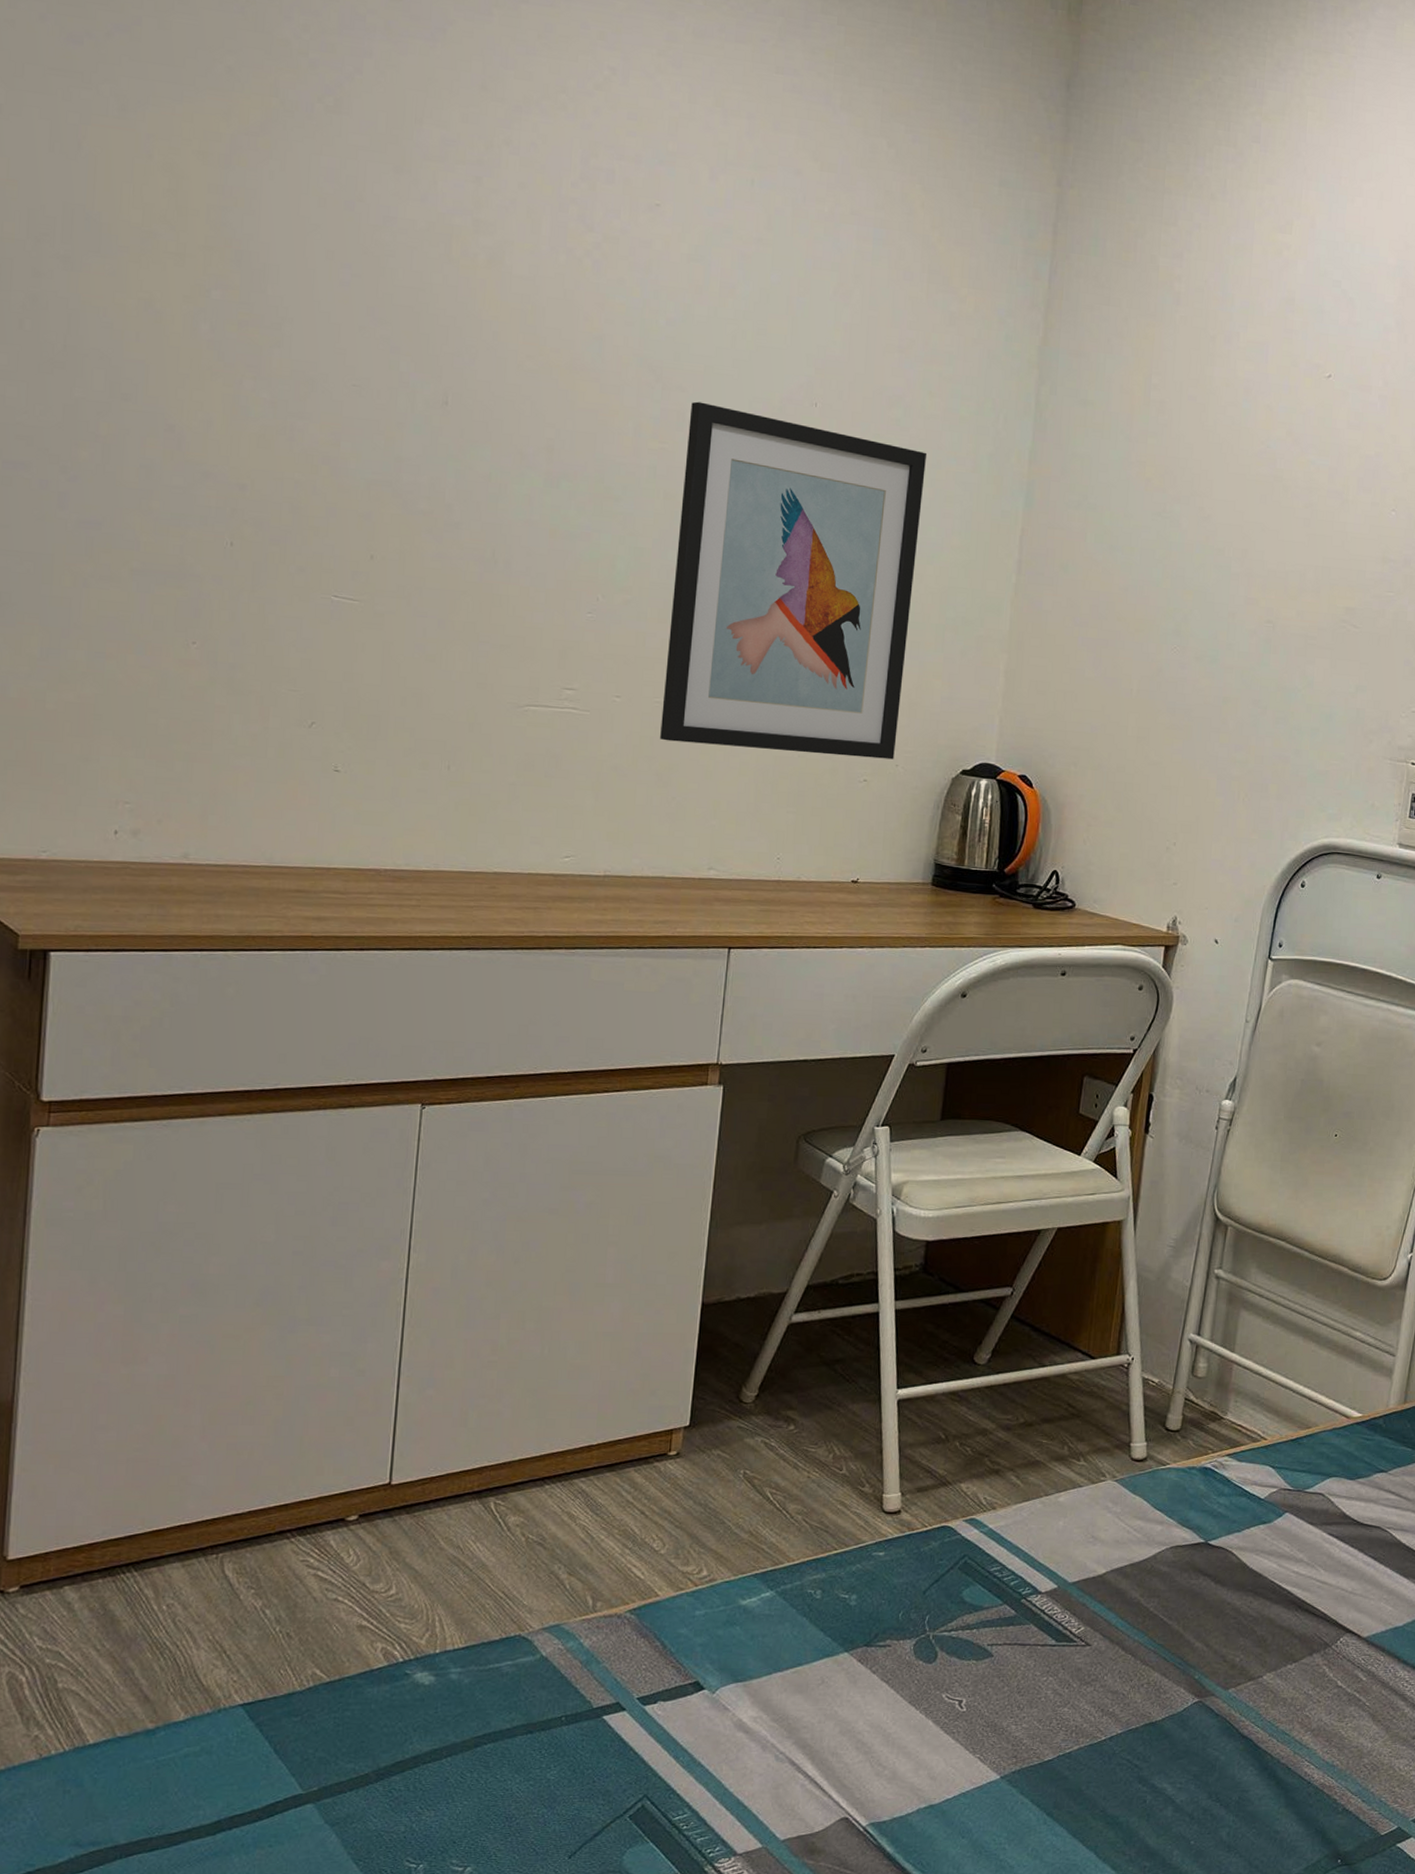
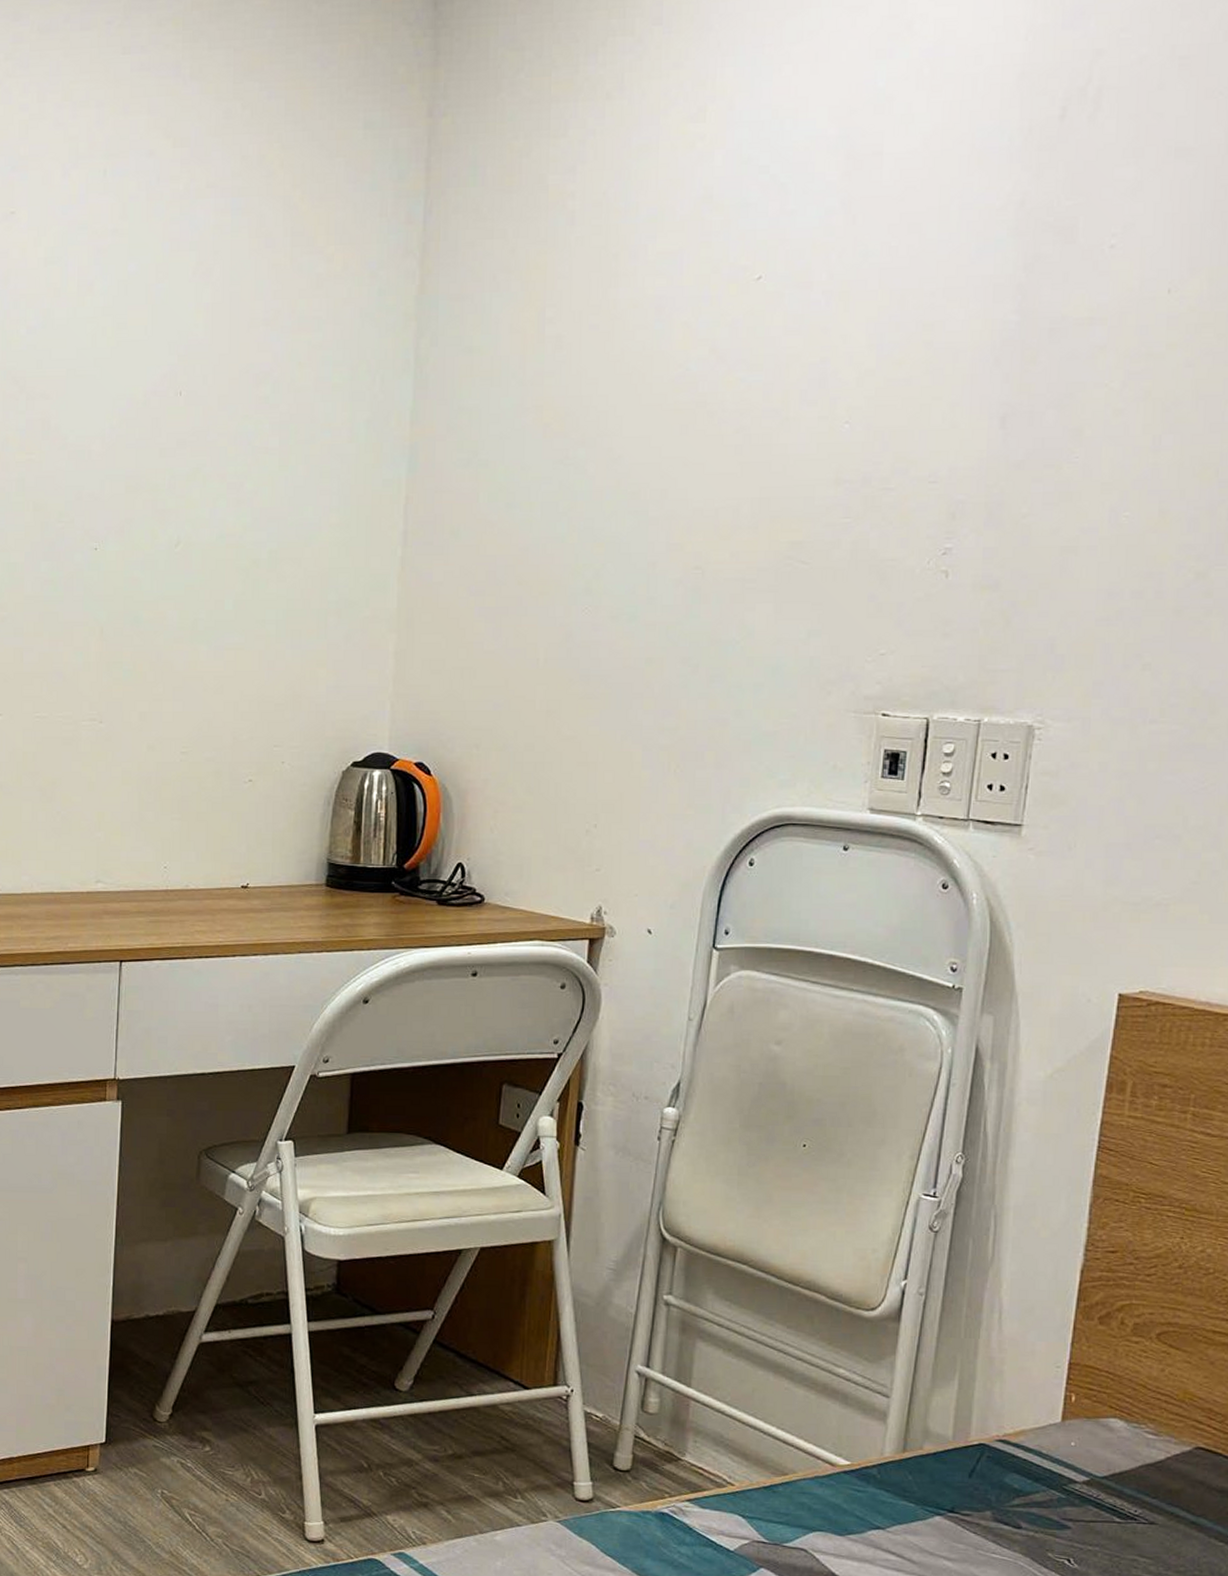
wall art: present [660,401,926,760] -> none [42,407,298,757]

